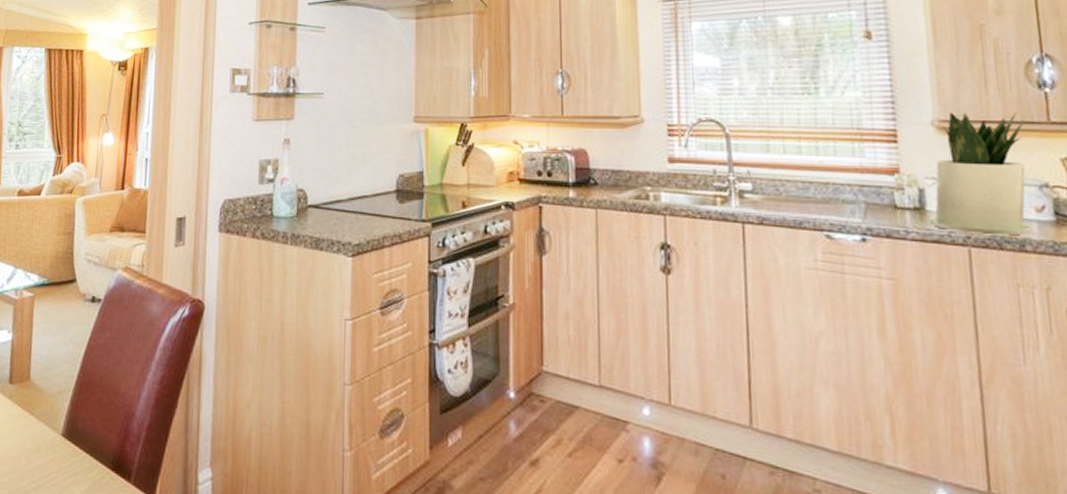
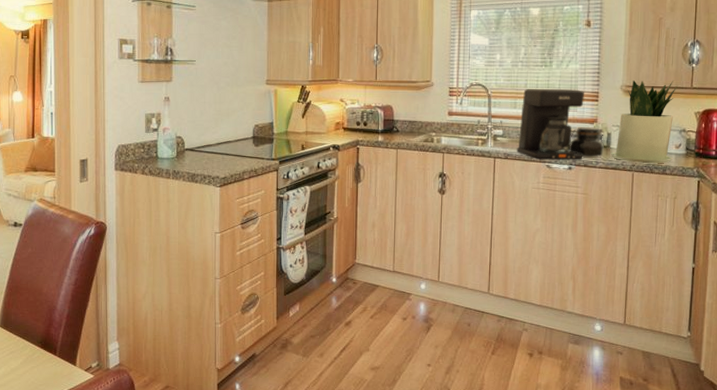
coffee maker: none [776,124,884,229] -> present [516,88,584,161]
jar: none [858,178,916,225] -> present [570,126,604,158]

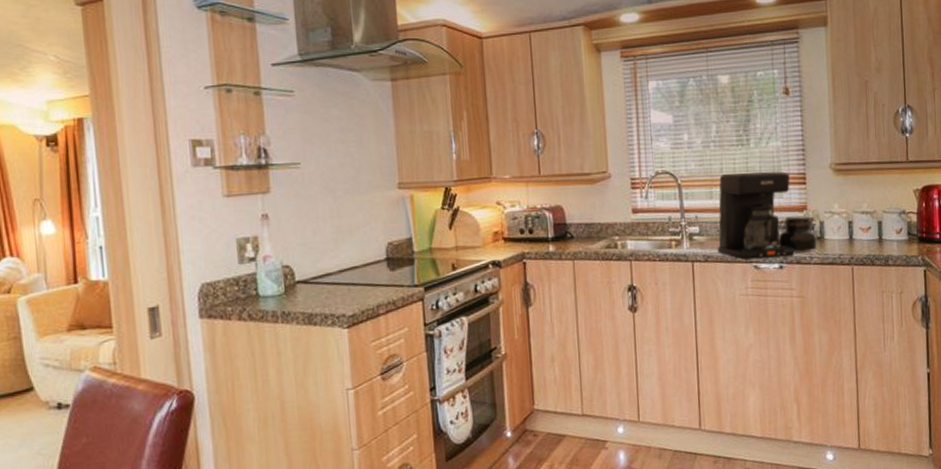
planter: present [610,80,679,164] -> none [825,153,895,255]

